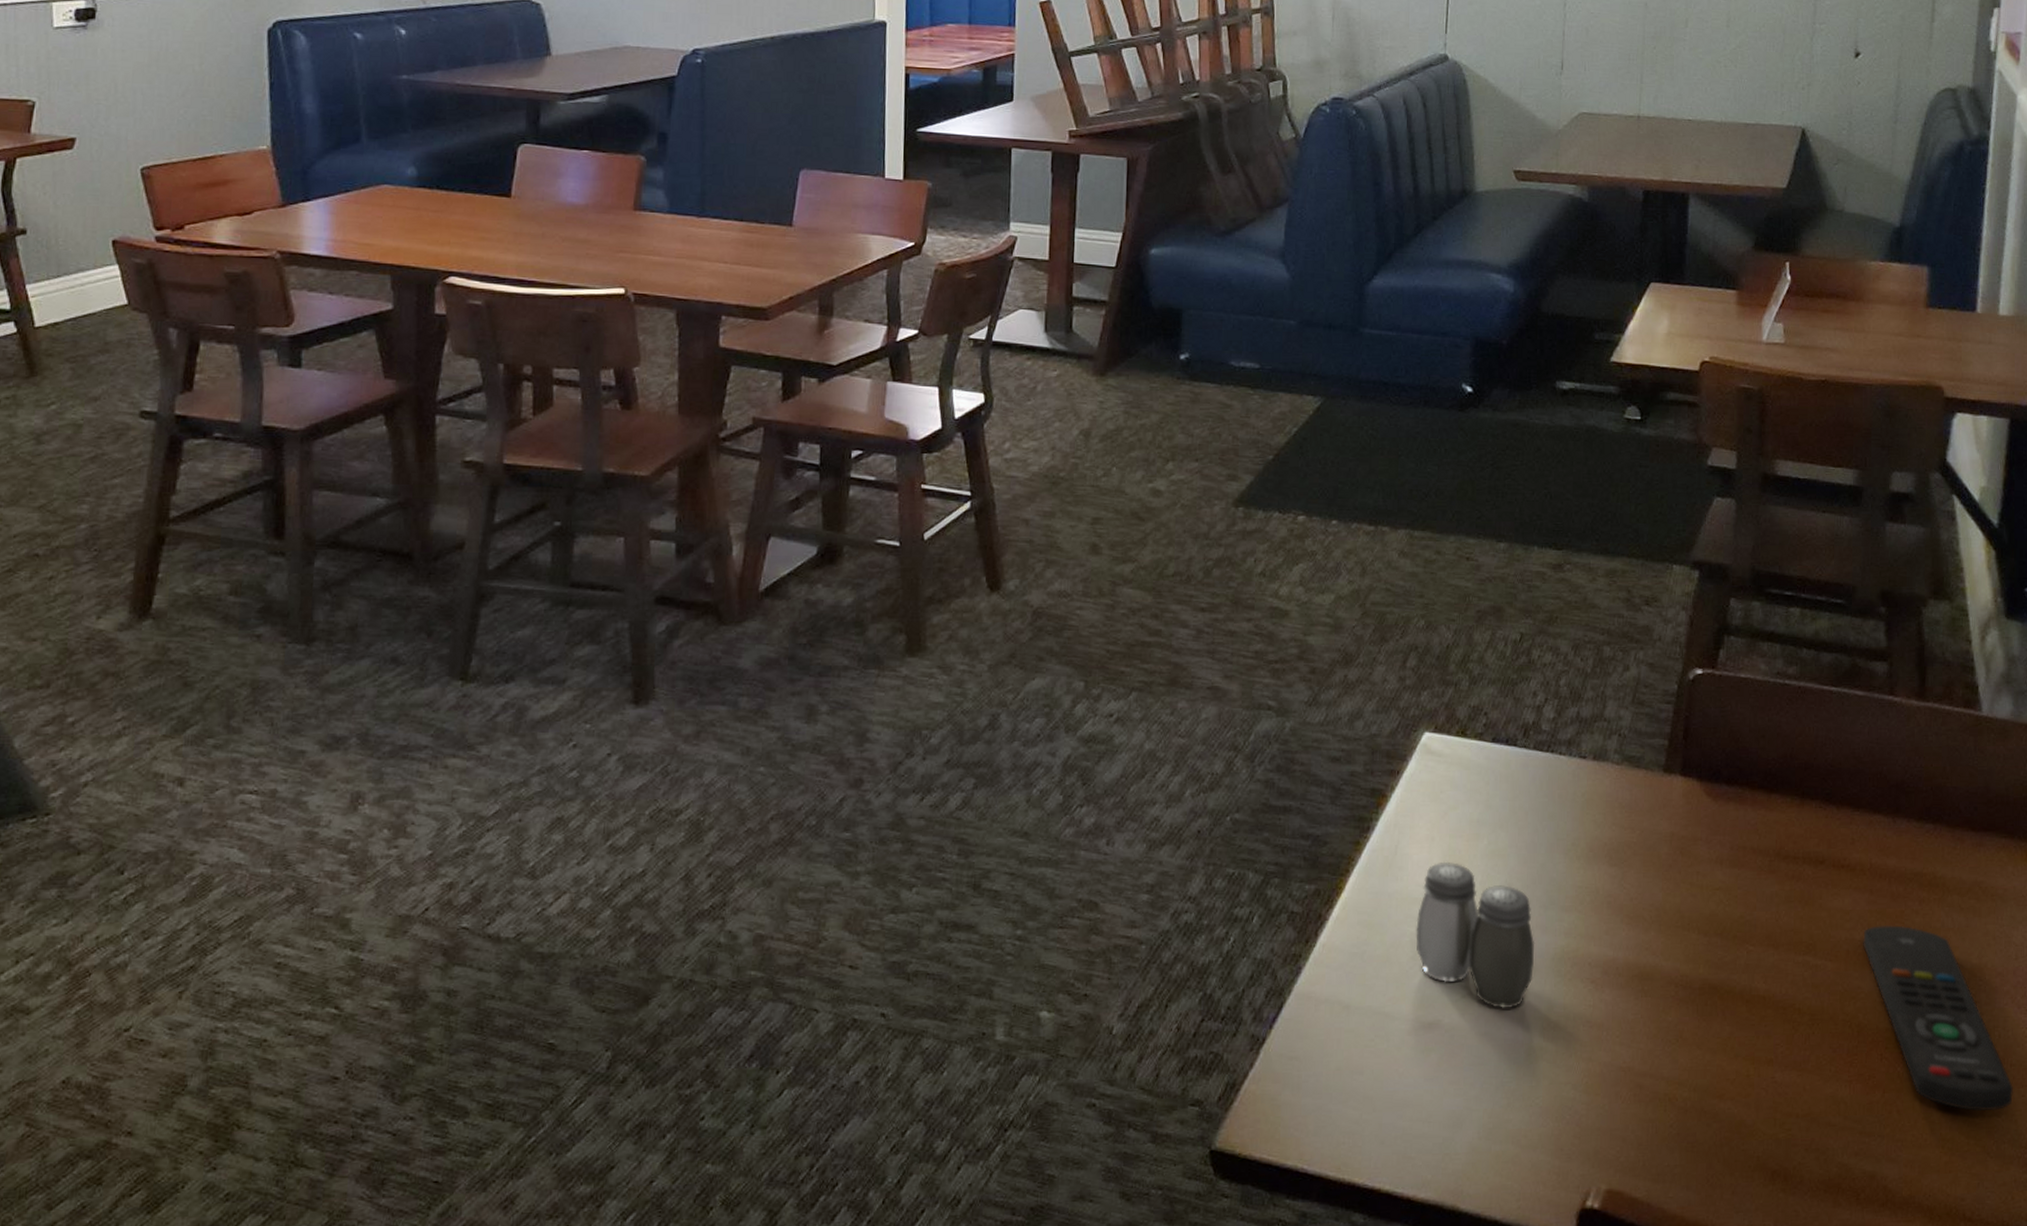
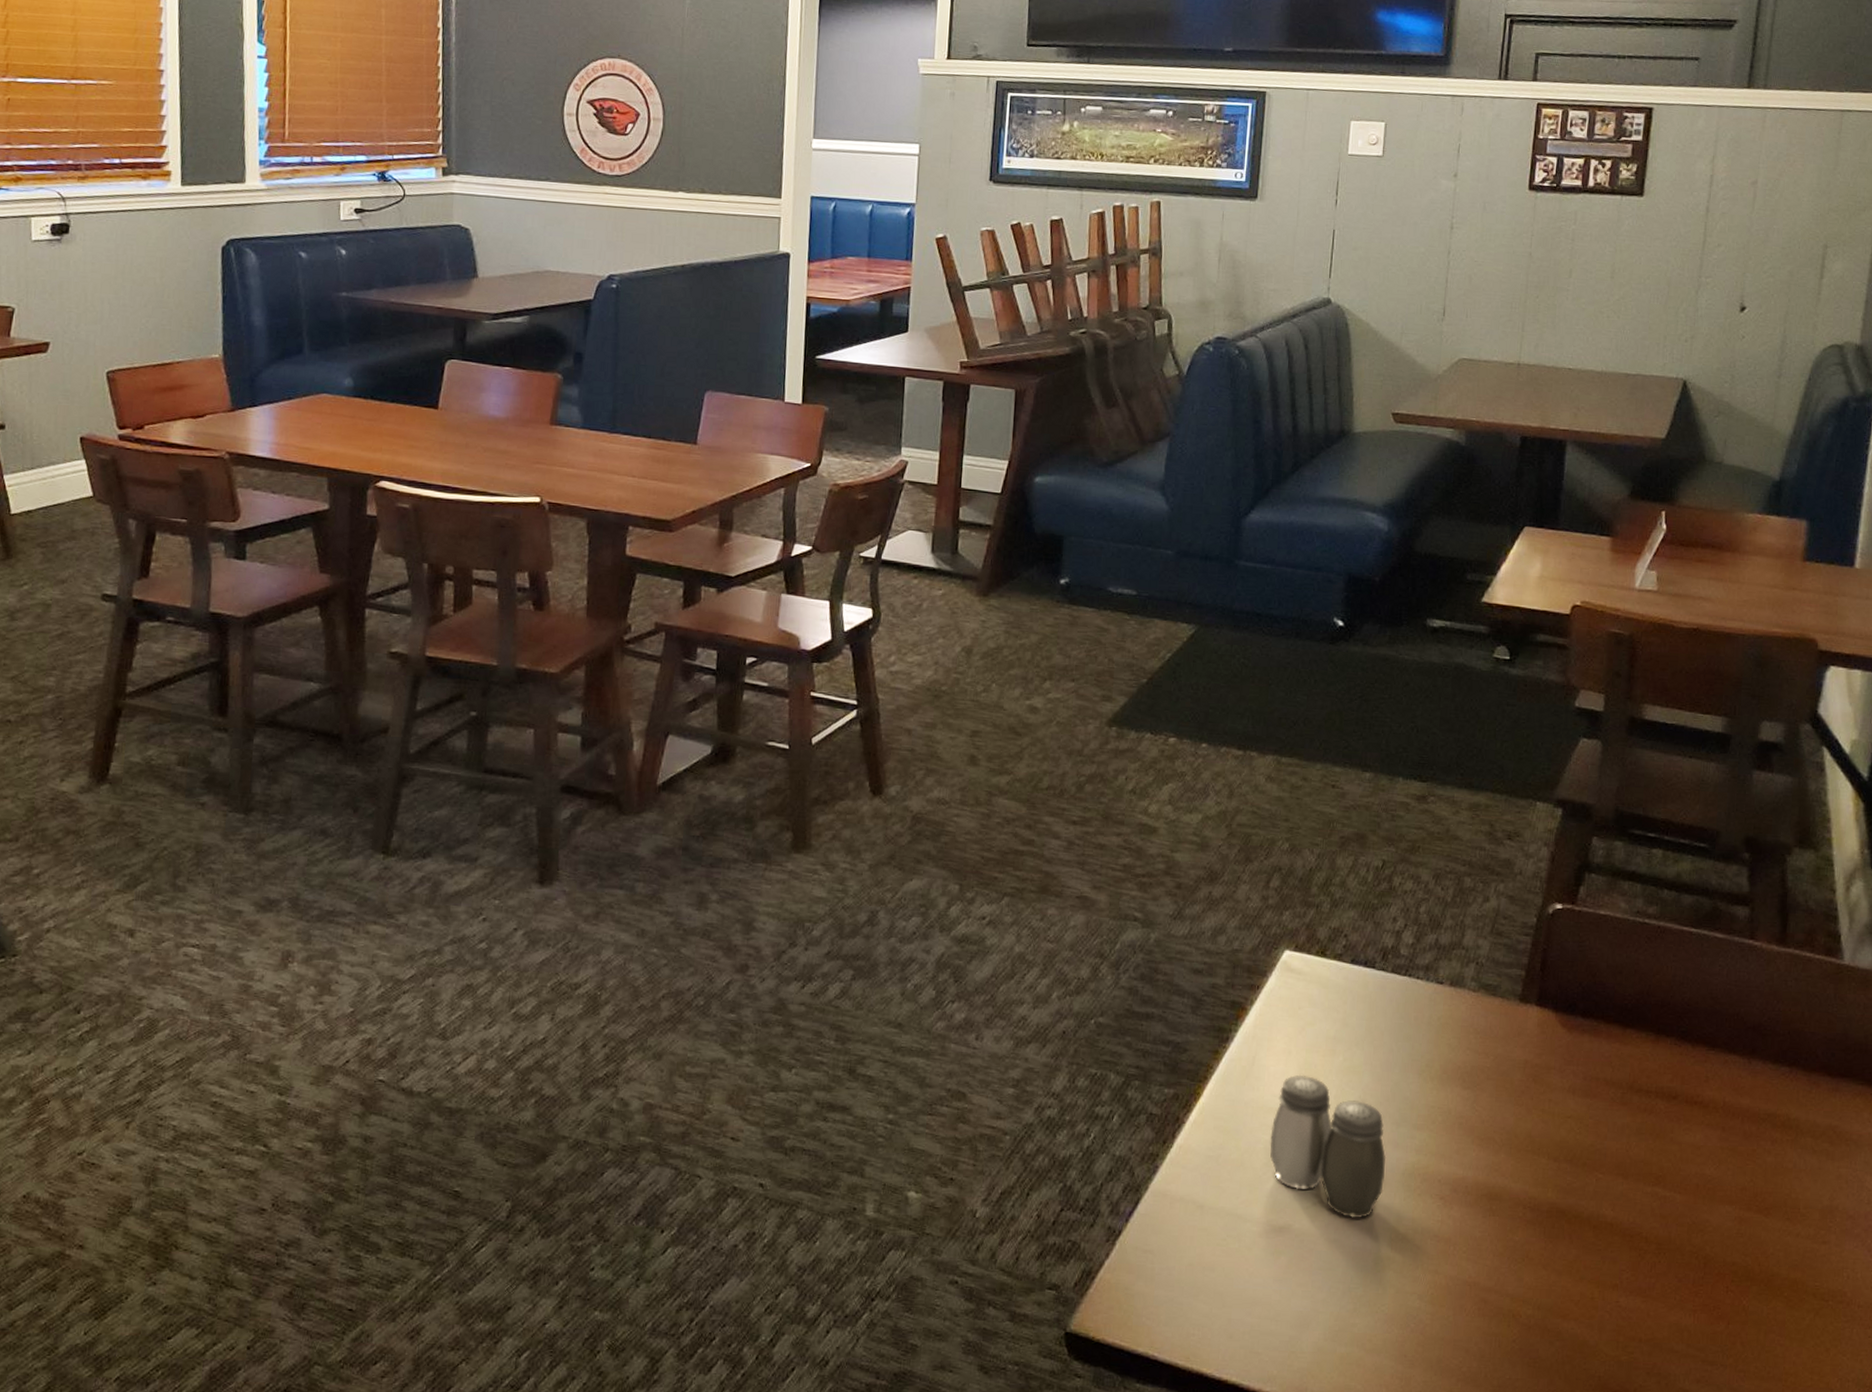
remote control: present [1863,925,2014,1112] -> none [1713,1162,1860,1350]

